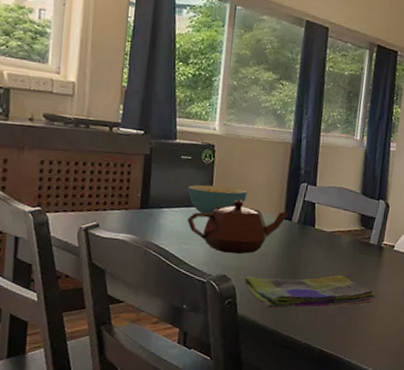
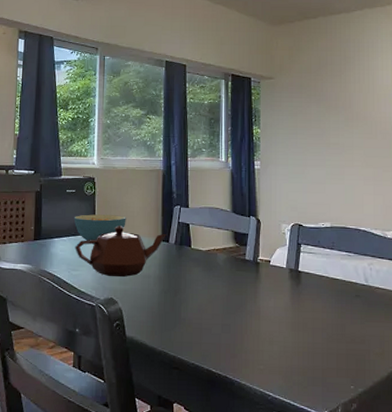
dish towel: present [244,274,377,308] -> none [130,292,258,329]

